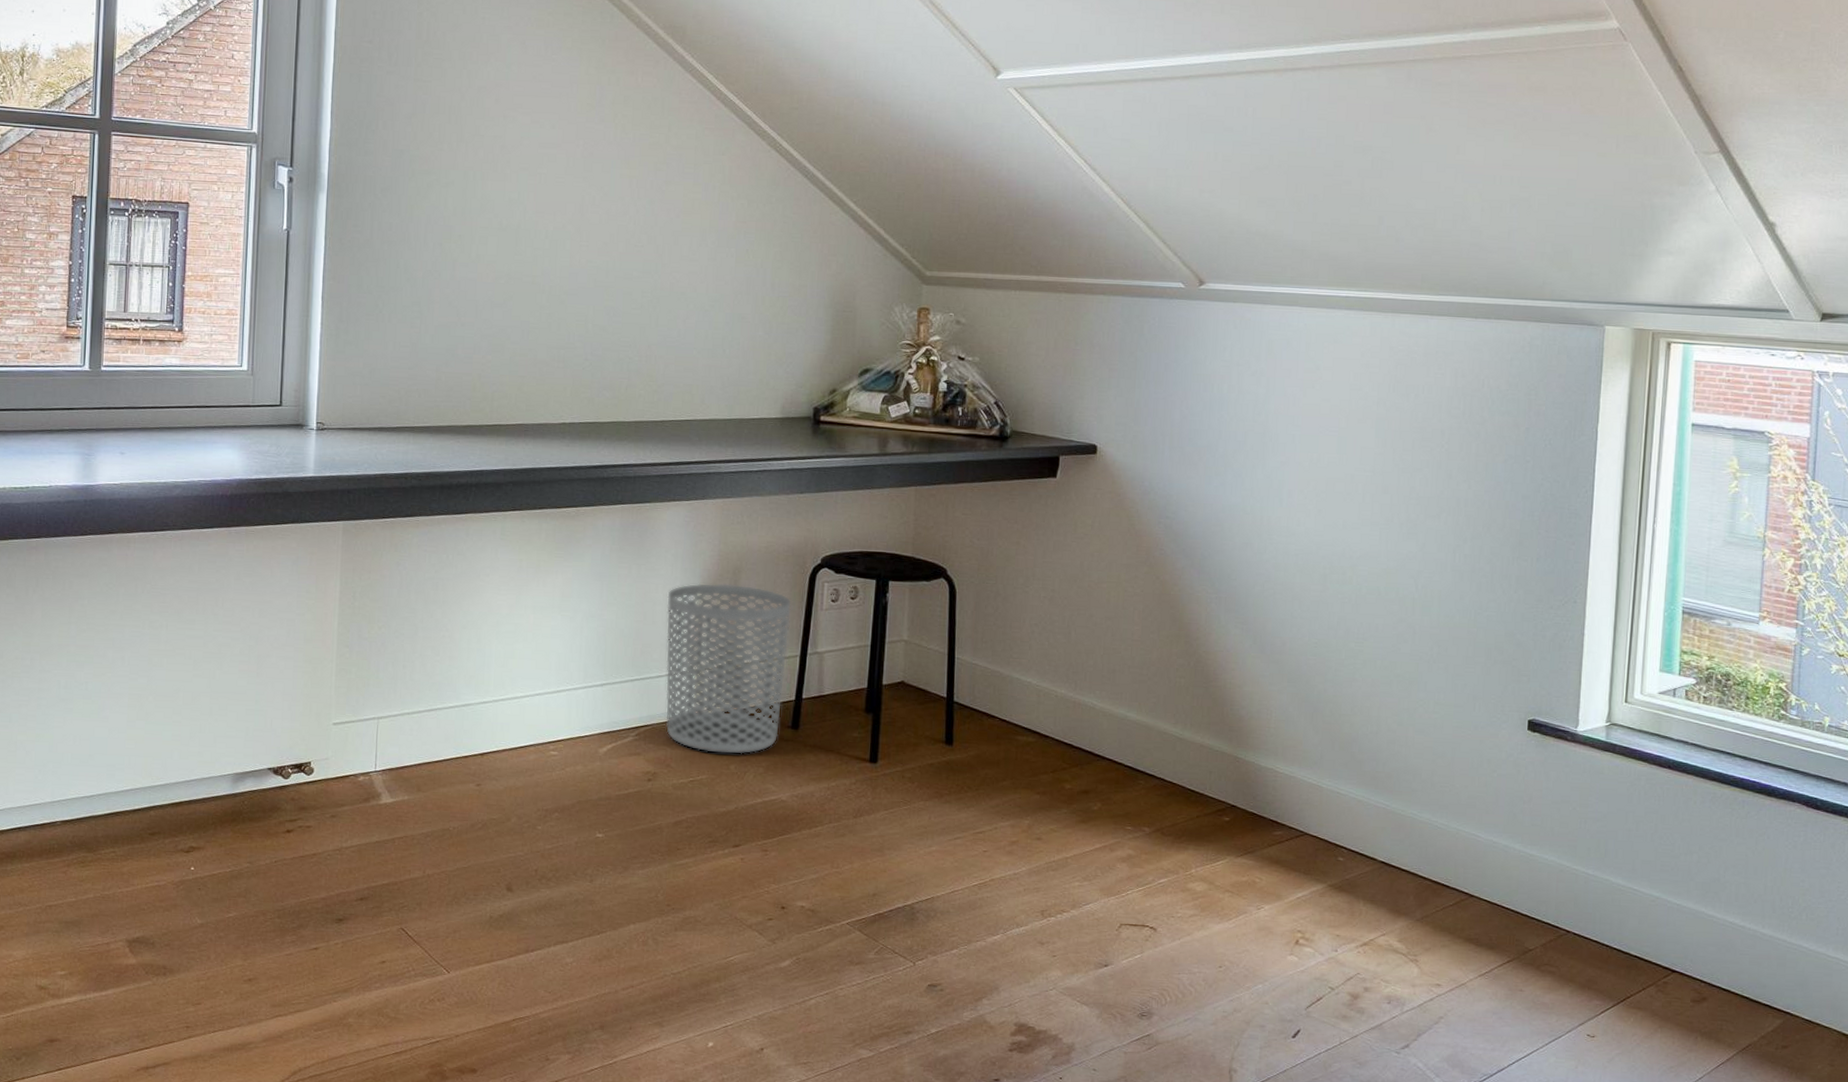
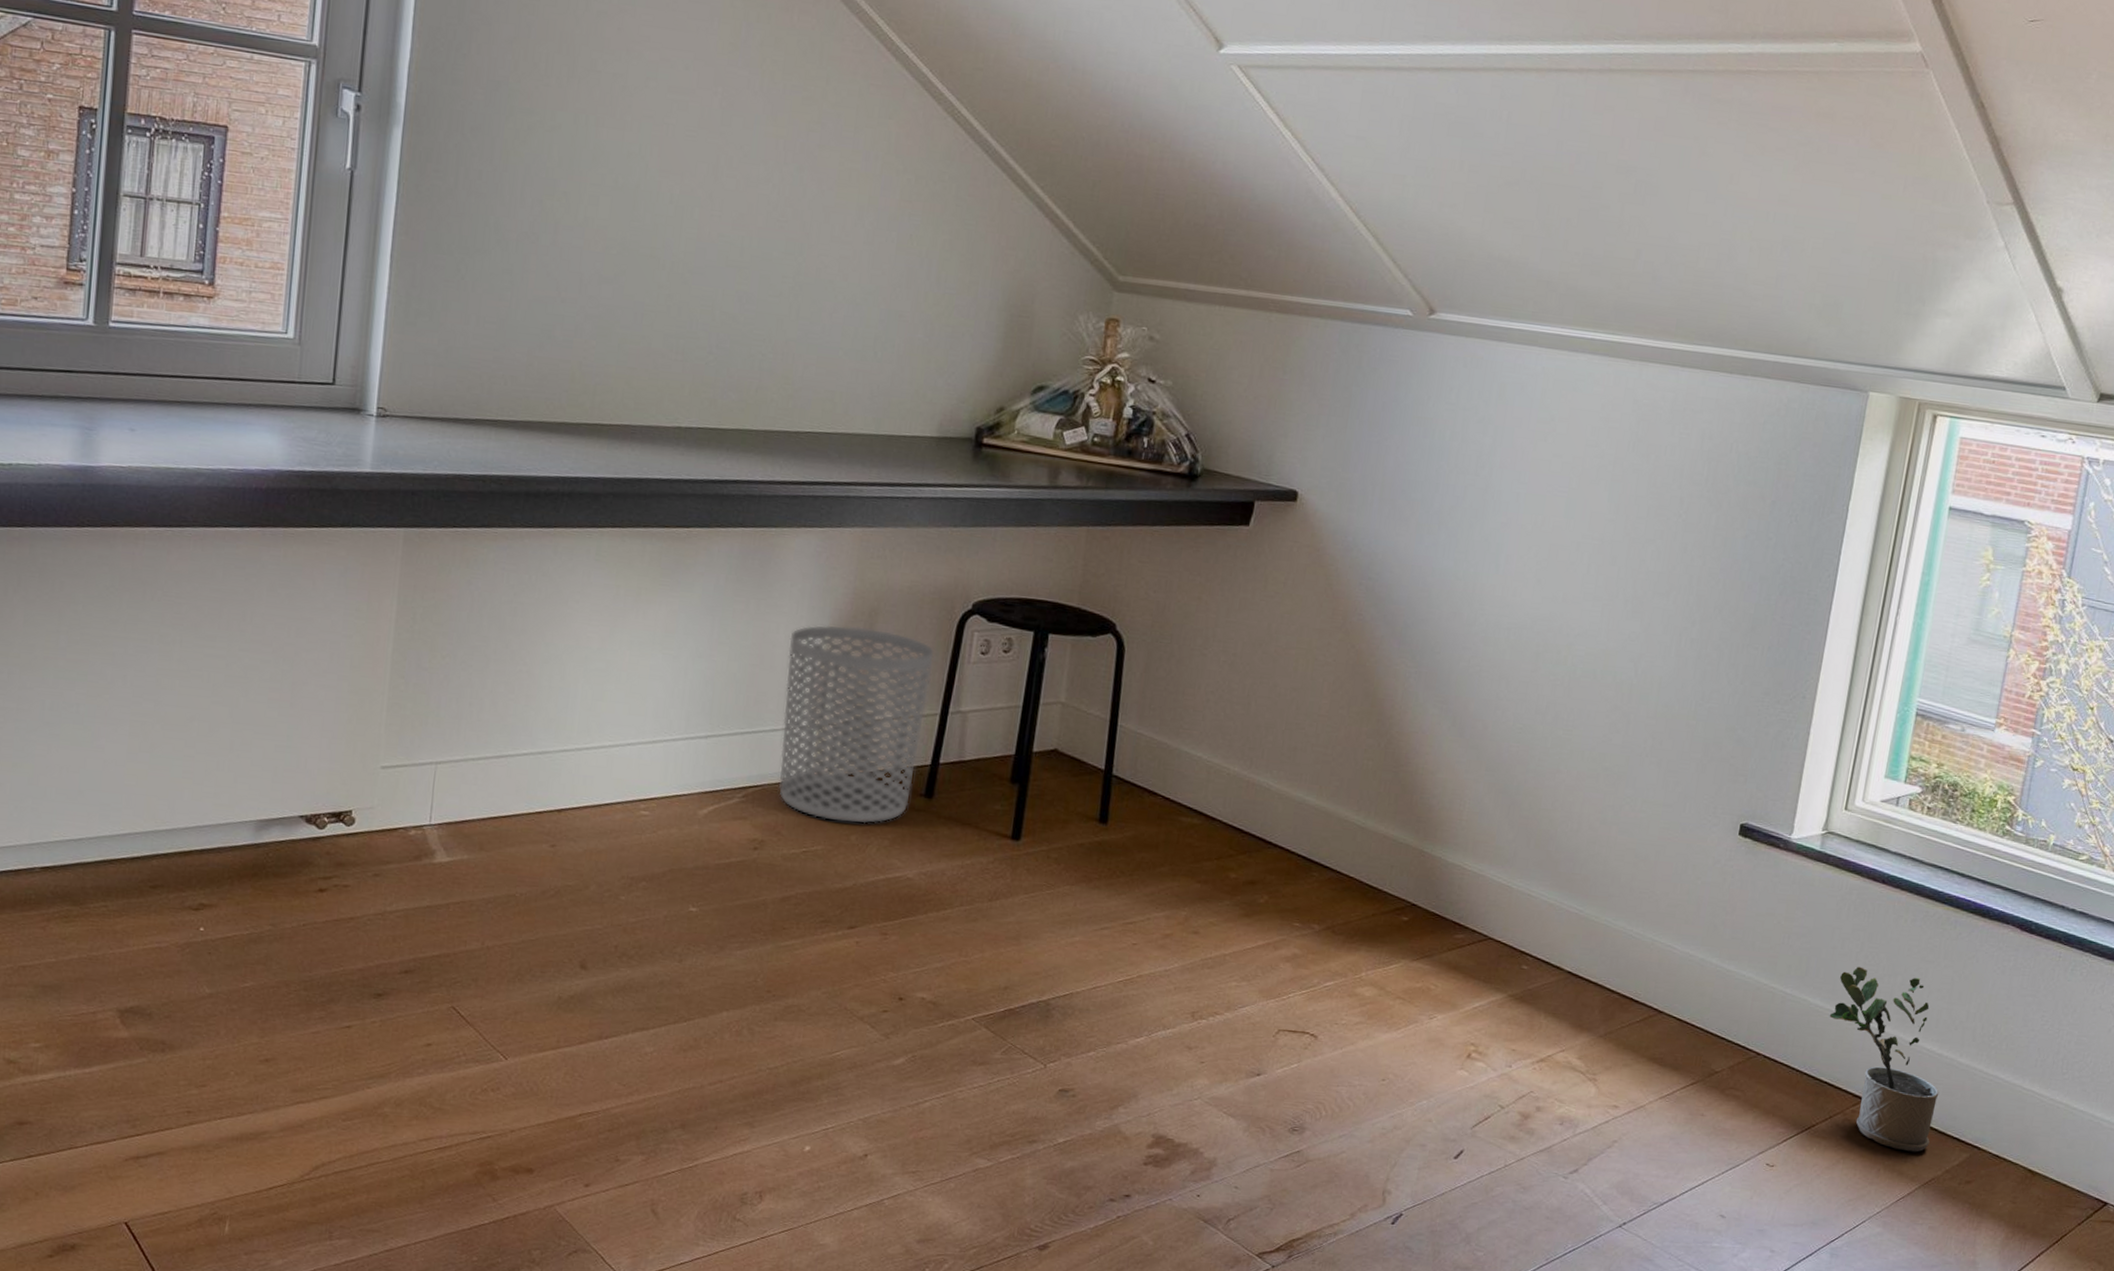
potted plant: none [1632,847,1746,1020] -> present [1829,966,1939,1152]

